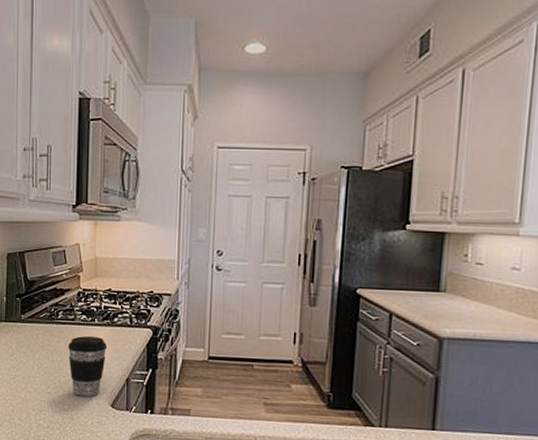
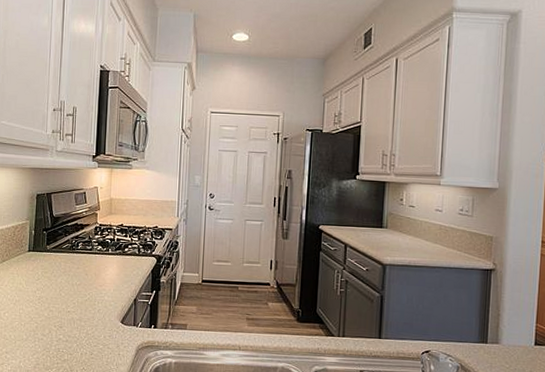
coffee cup: present [67,335,107,397] -> none [85,263,118,315]

